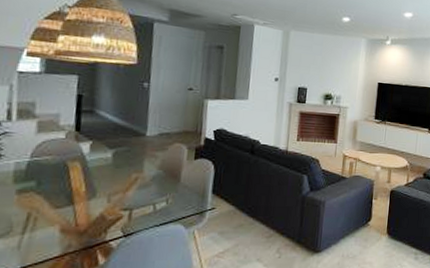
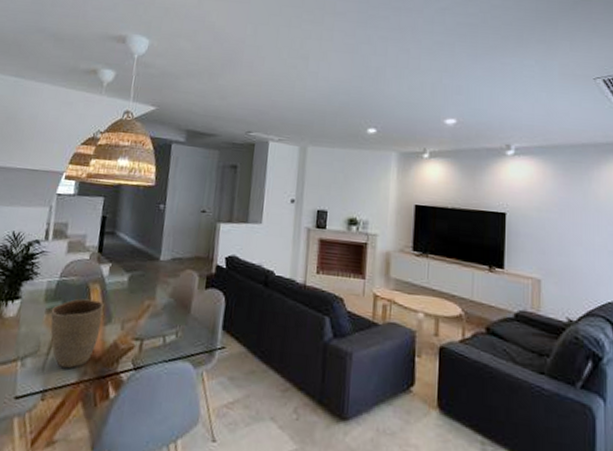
vase: none [22,177,87,245] -> present [50,298,105,369]

